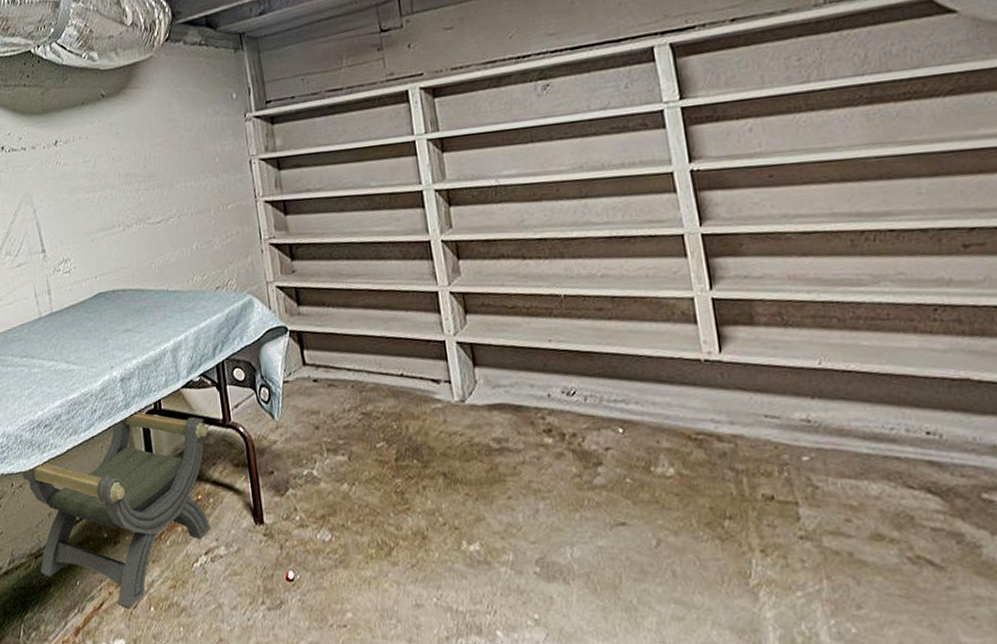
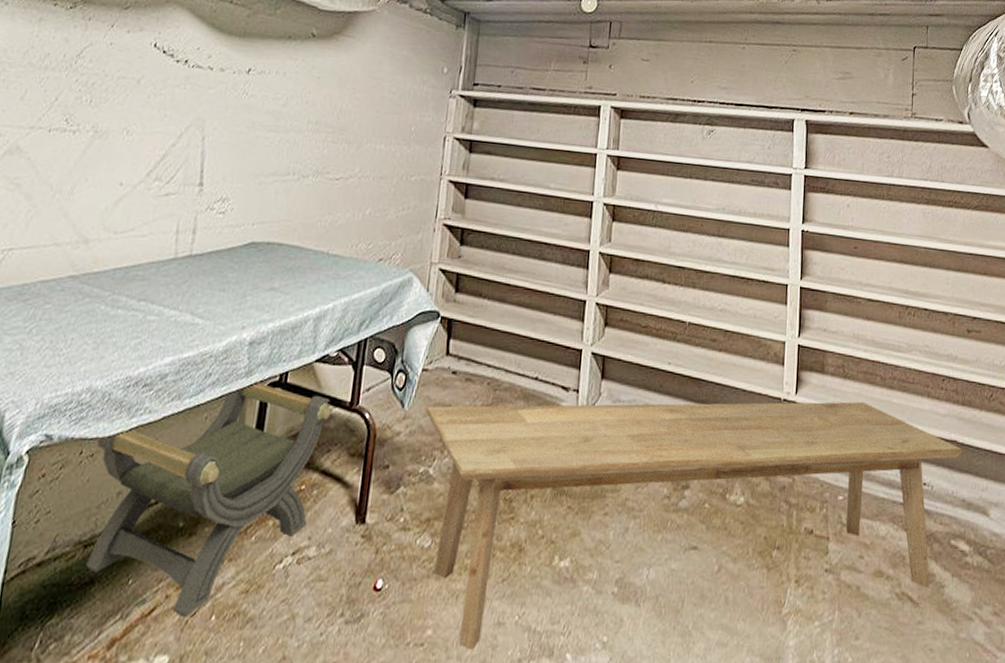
bench: none [296,350,982,629] -> present [426,401,963,650]

